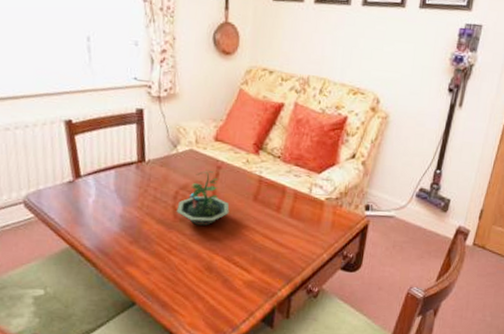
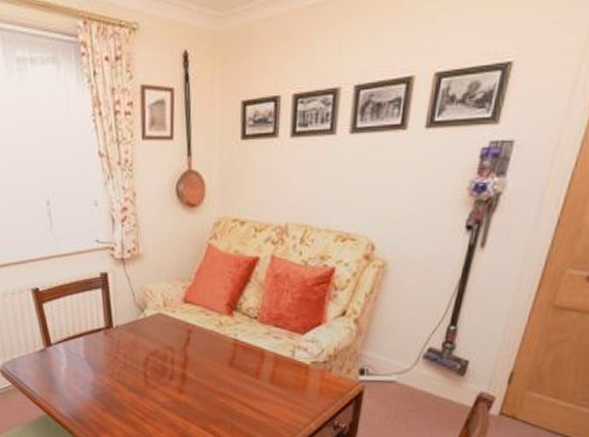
terrarium: present [176,171,230,226] -> none [148,335,203,393]

